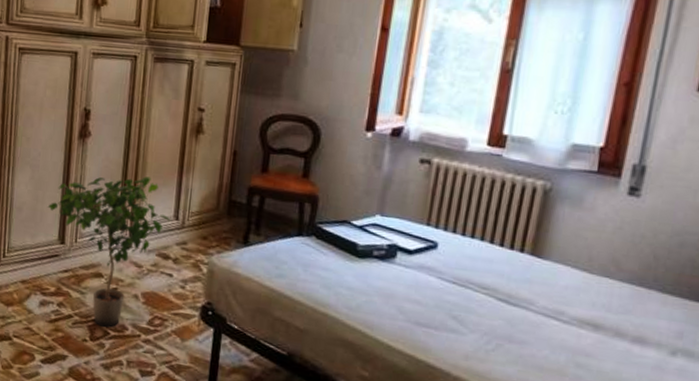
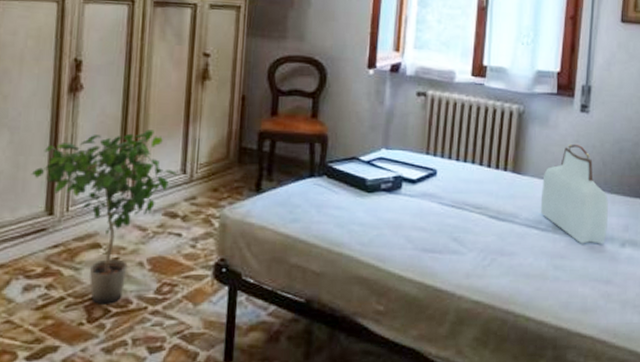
handbag: none [563,230,658,349] -> present [540,144,608,244]

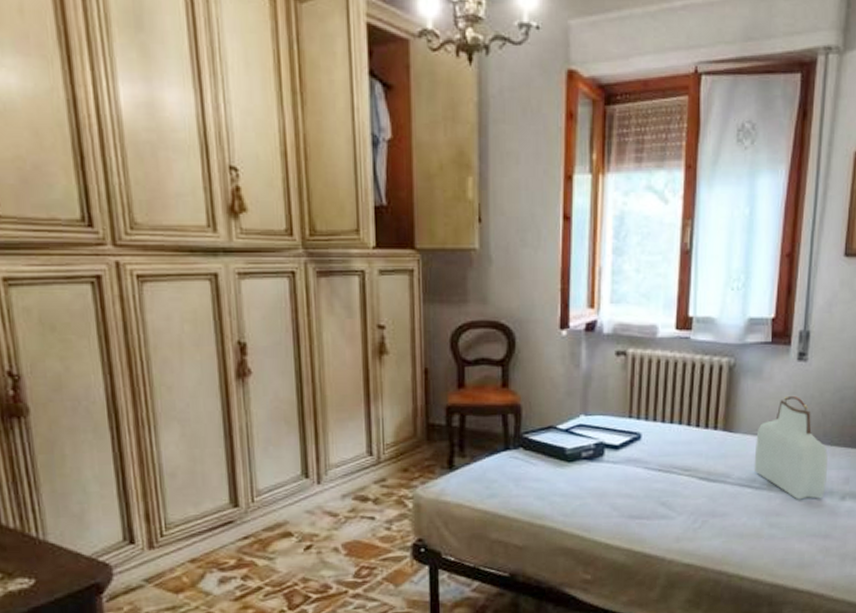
potted plant: present [31,129,178,304] -> none [209,412,364,591]

